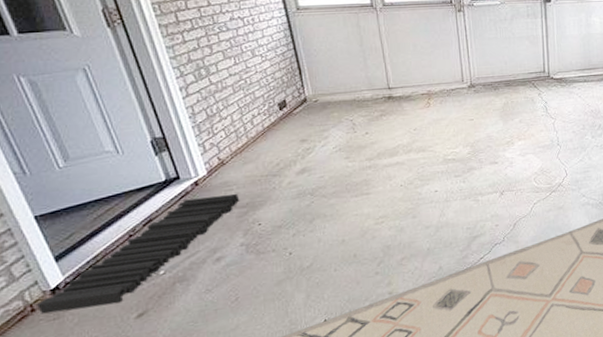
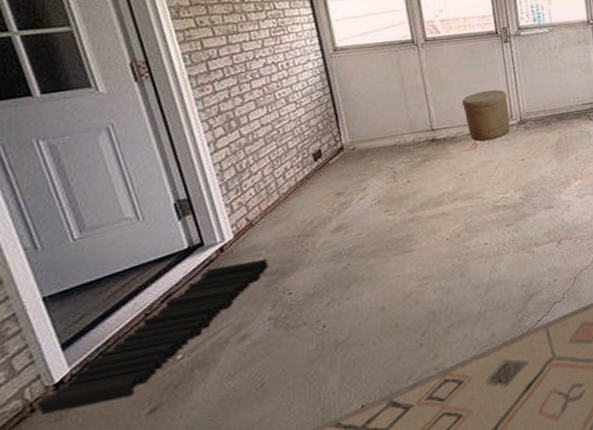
woven basket: none [417,54,461,101] -> present [461,89,510,141]

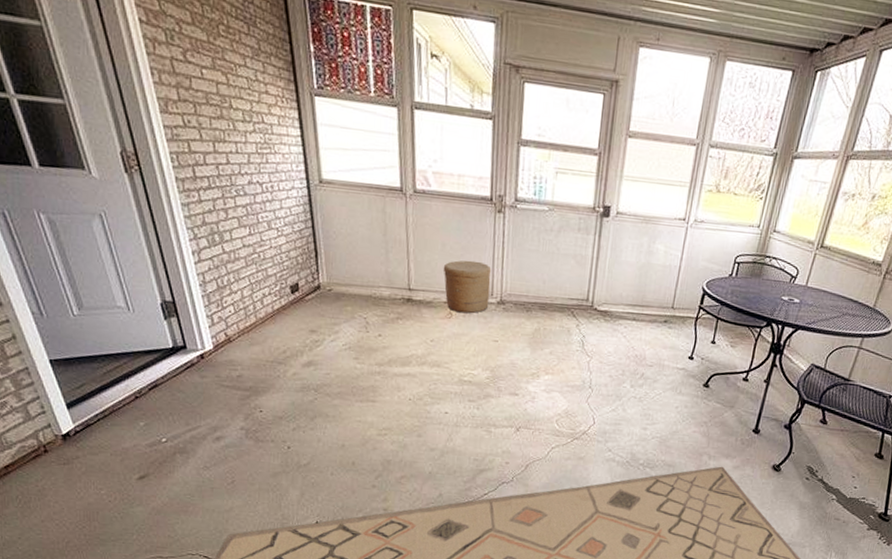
doormat: present [38,259,269,415] -> none [50,371,244,462]

